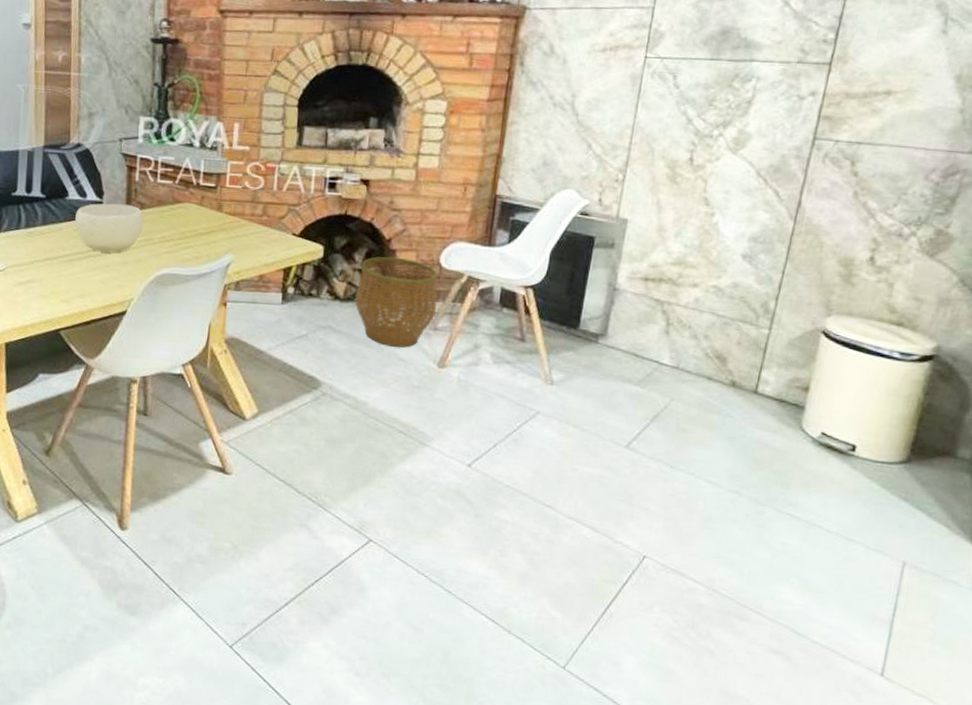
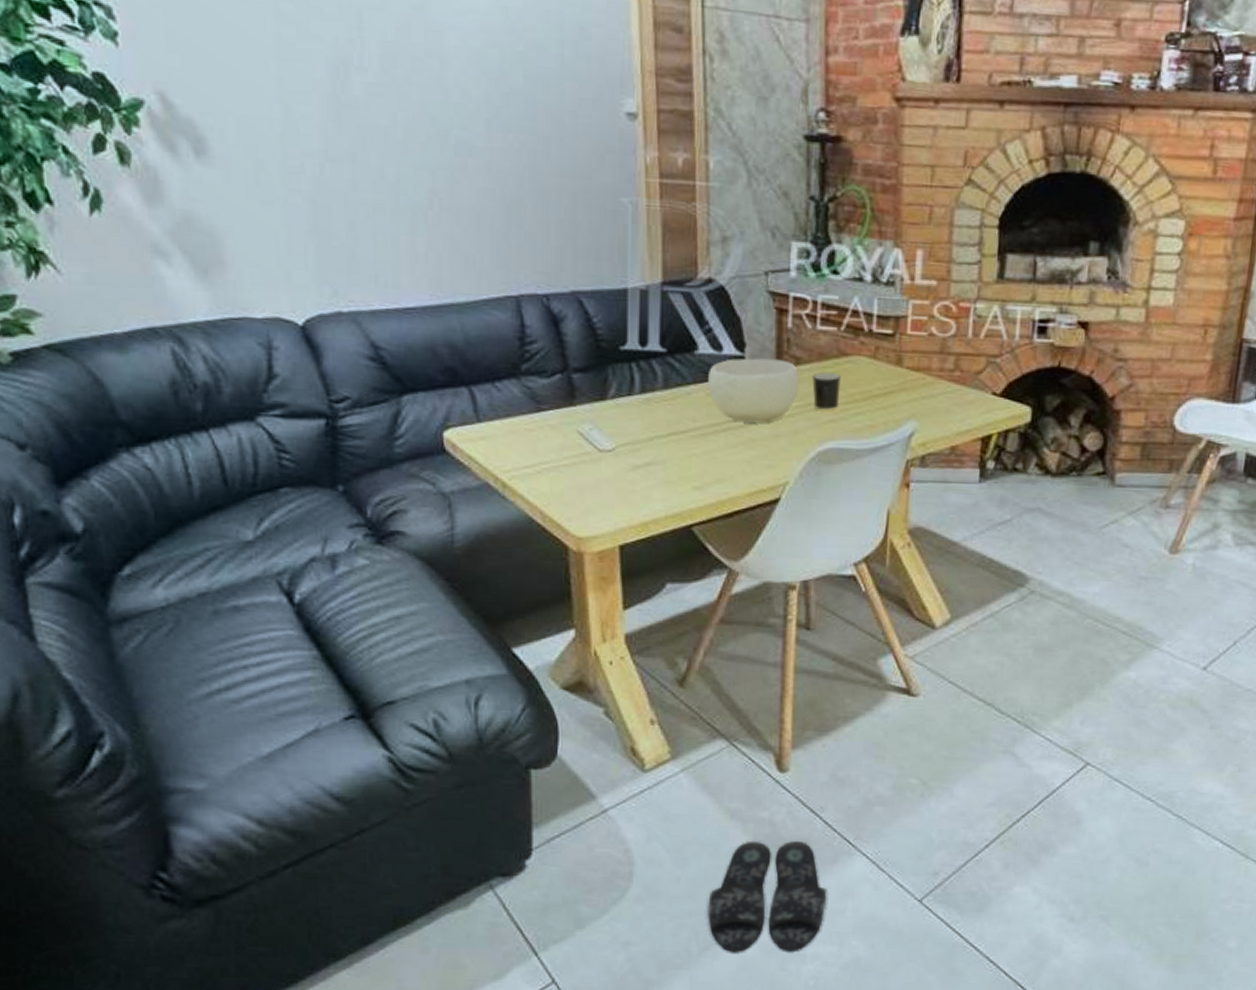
slippers: none [61,584,156,680] -> present [707,840,827,953]
mug: none [153,215,175,246] -> present [812,372,841,412]
basket: present [354,256,439,348] -> none [1069,418,1172,532]

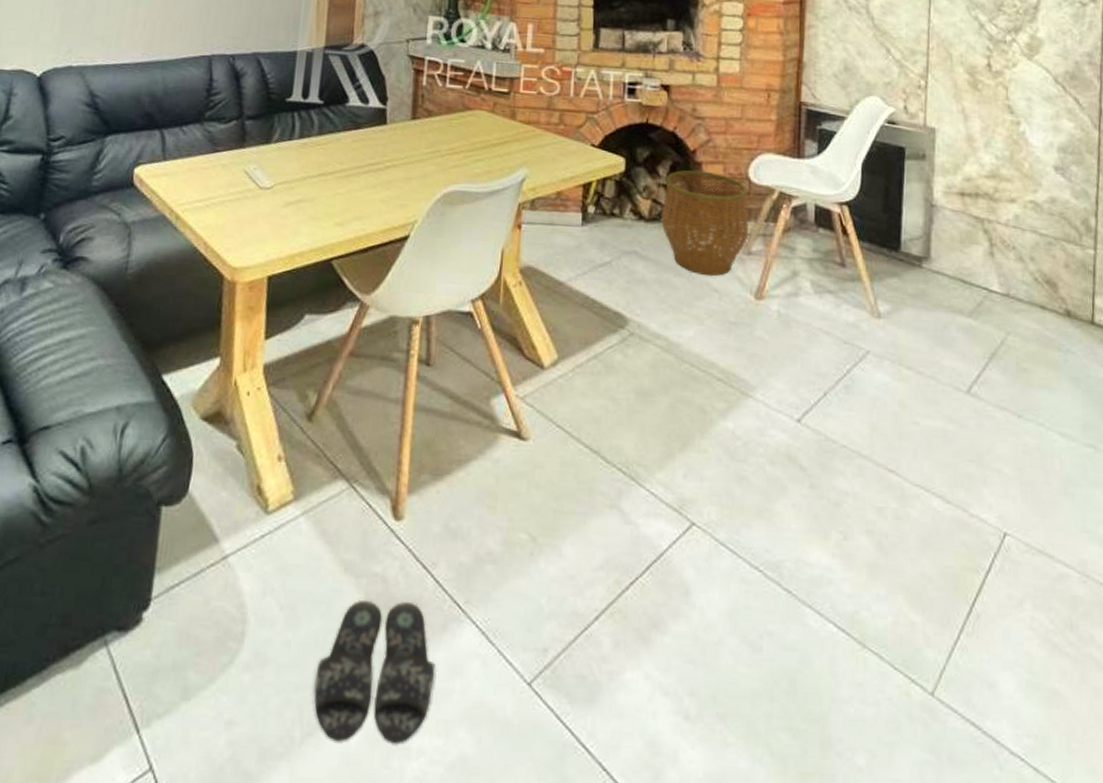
bowl: present [708,358,800,423] -> none [355,110,431,167]
mug: present [812,372,841,412] -> none [440,124,465,158]
basket: none [1069,418,1172,532] -> present [660,170,749,277]

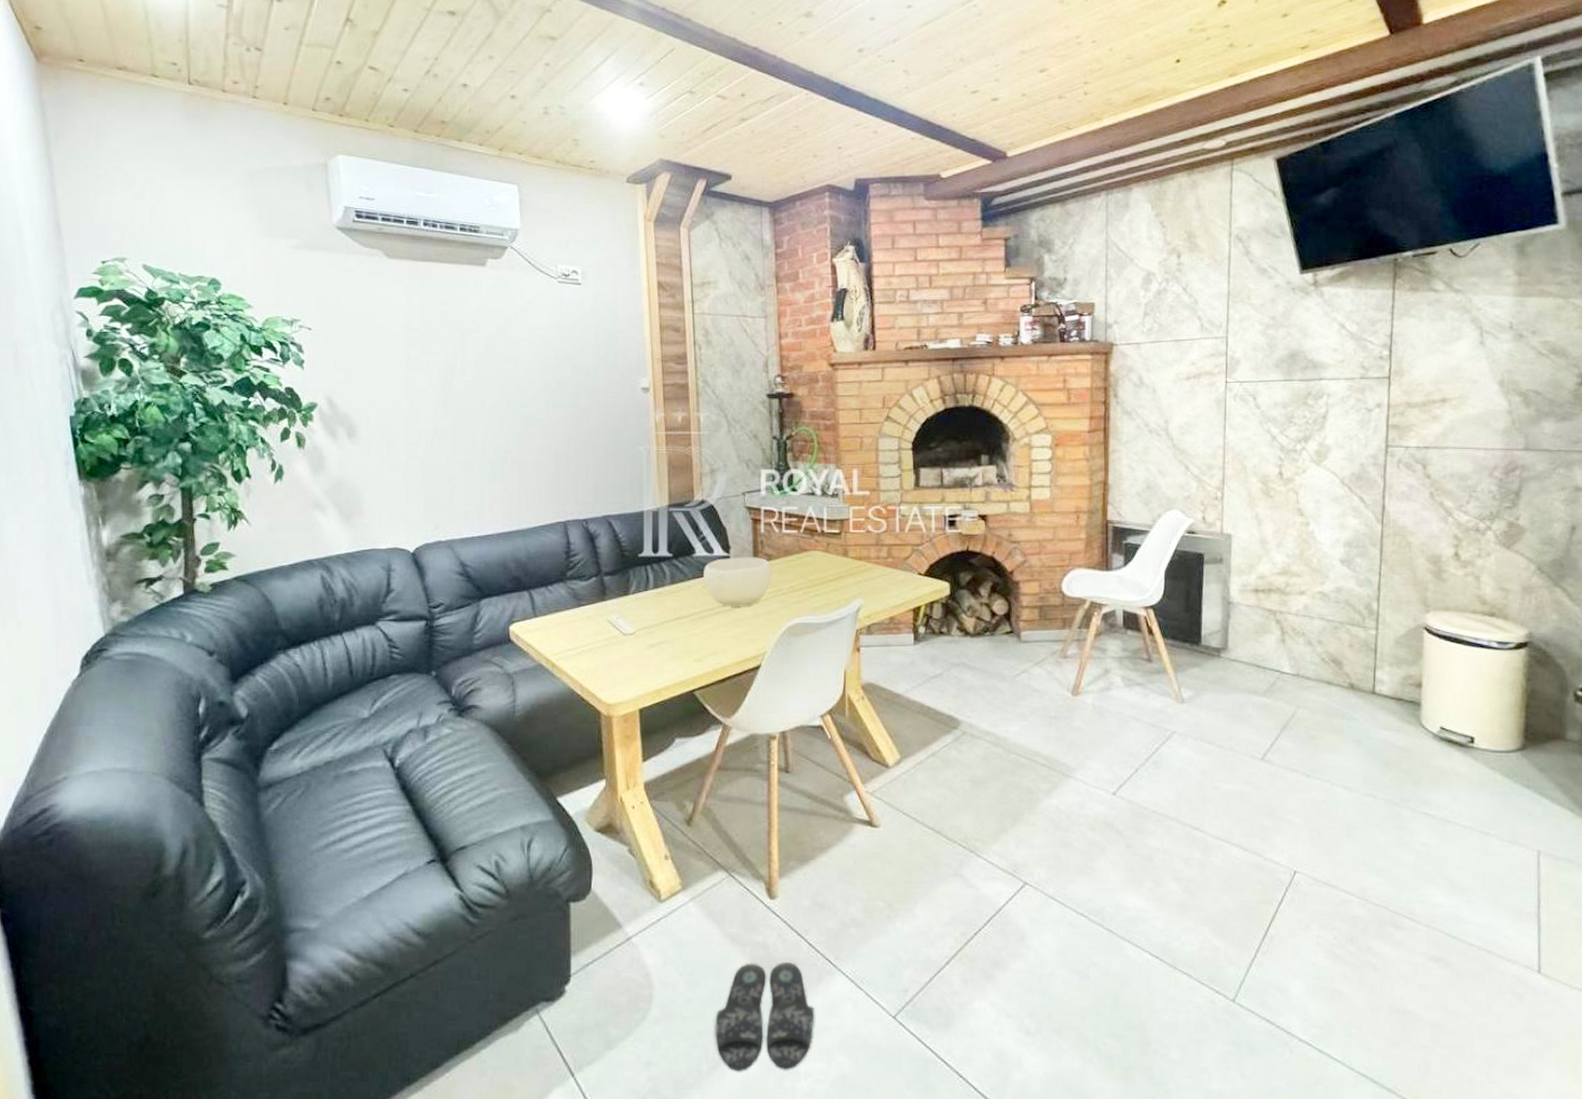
bowl: none [355,110,431,167] -> present [704,557,771,606]
basket: present [660,170,749,277] -> none [984,588,1065,679]

